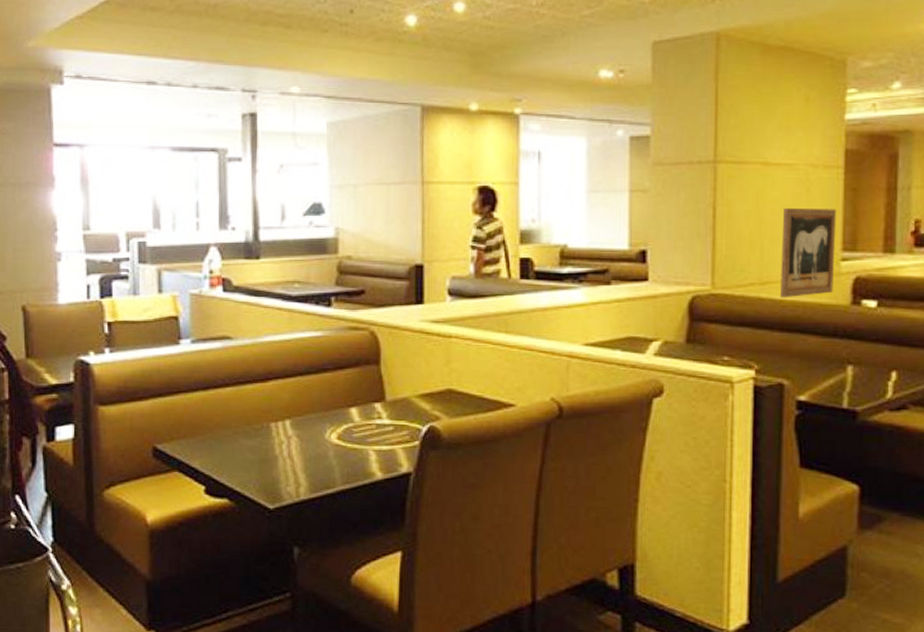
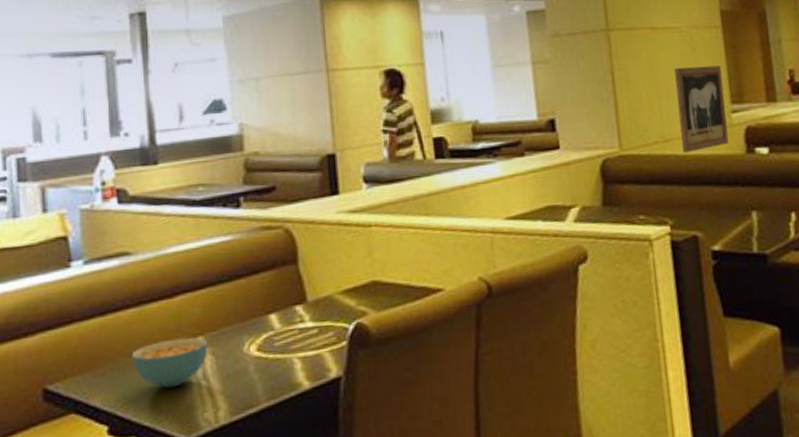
cereal bowl: none [228,418,294,461] -> present [132,337,208,388]

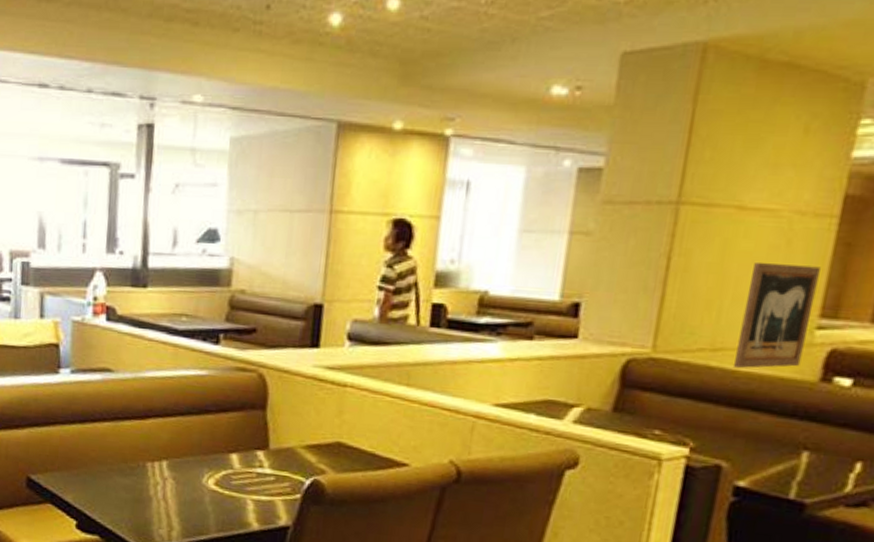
cereal bowl: present [132,337,208,388] -> none [103,457,171,501]

